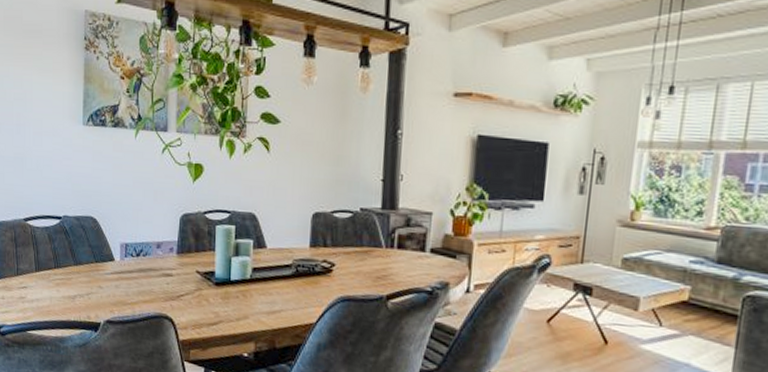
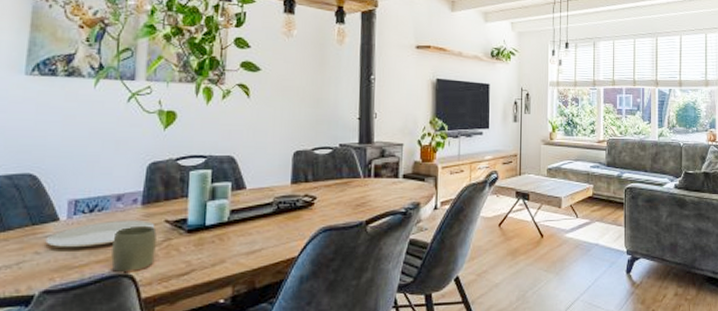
plate: none [106,266,189,288] -> present [45,219,155,248]
mug: none [155,273,190,316] -> present [111,225,157,273]

